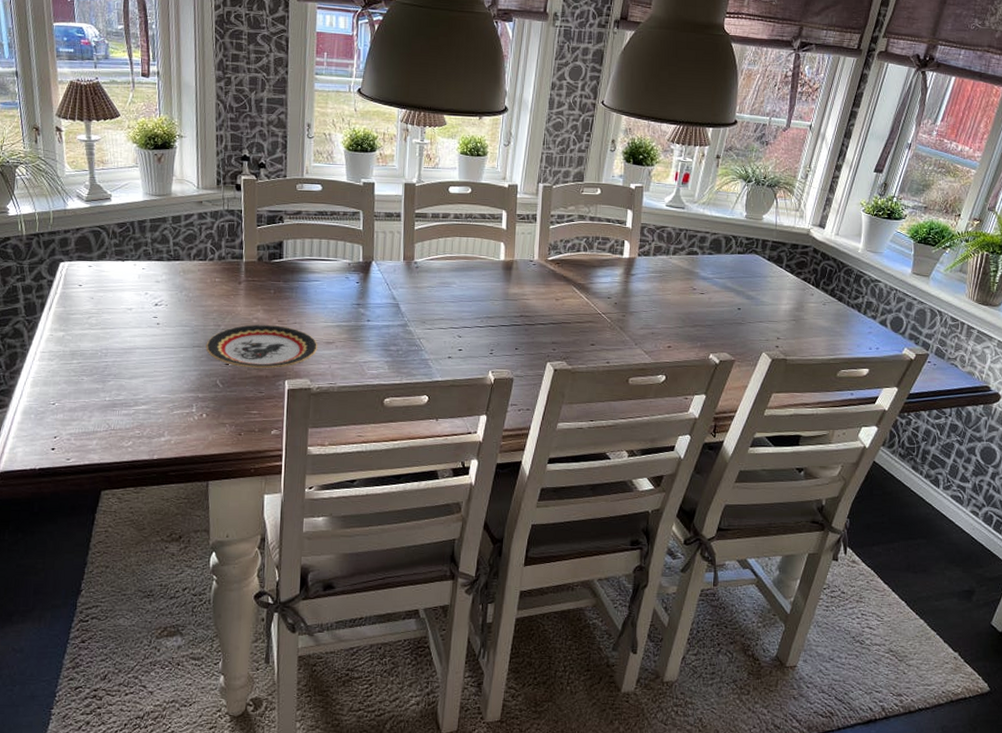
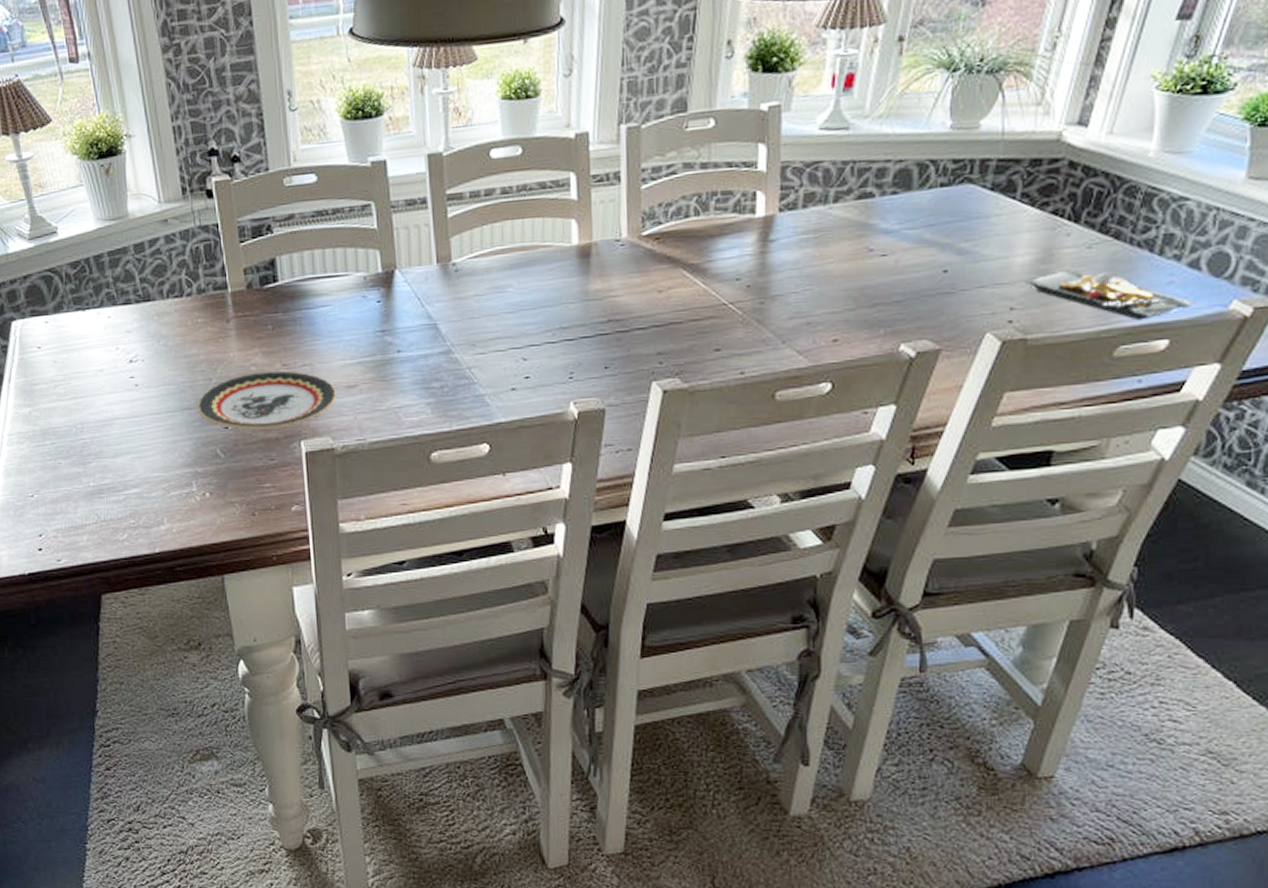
plate: none [786,317,884,355] -> present [1025,269,1195,321]

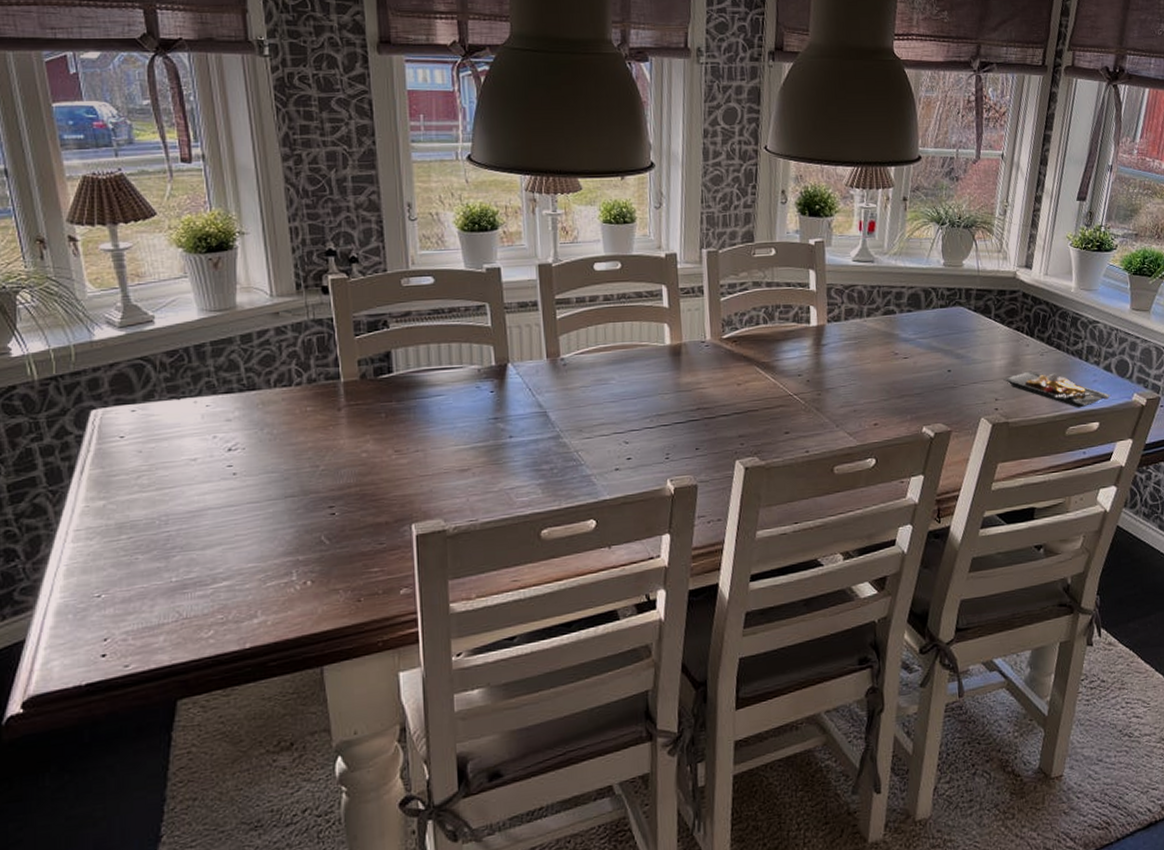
plate: present [197,371,338,431] -> none [302,456,450,516]

